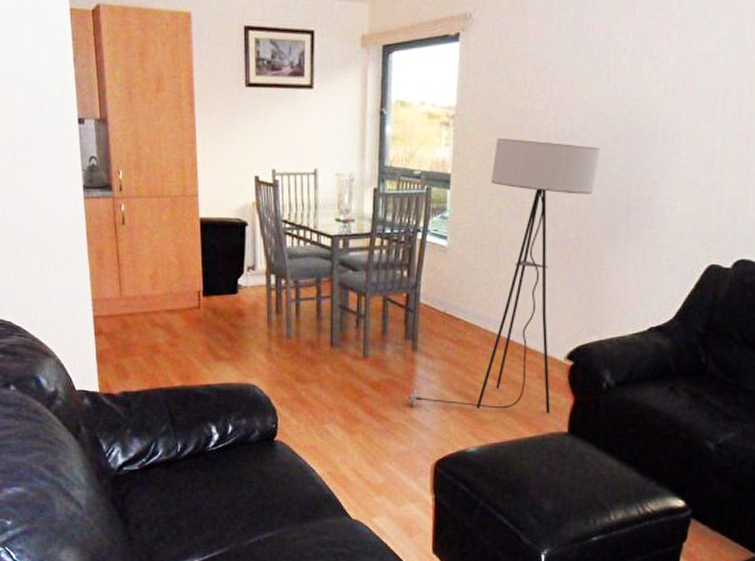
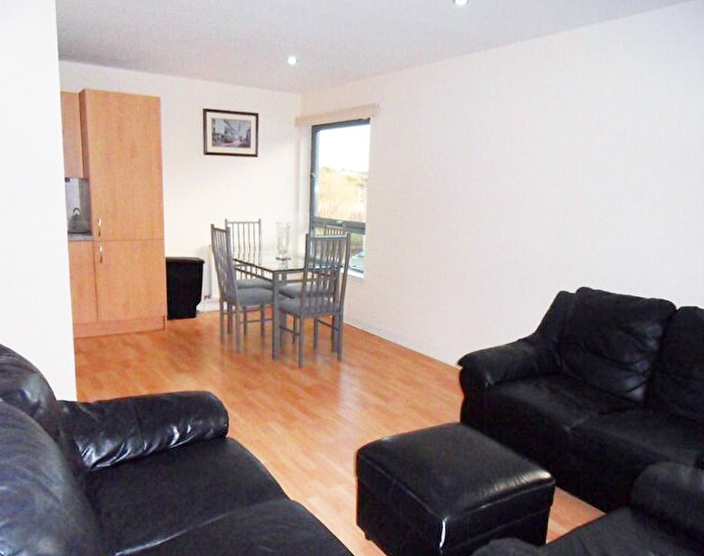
floor lamp: present [408,138,601,414] -> none [335,196,477,408]

